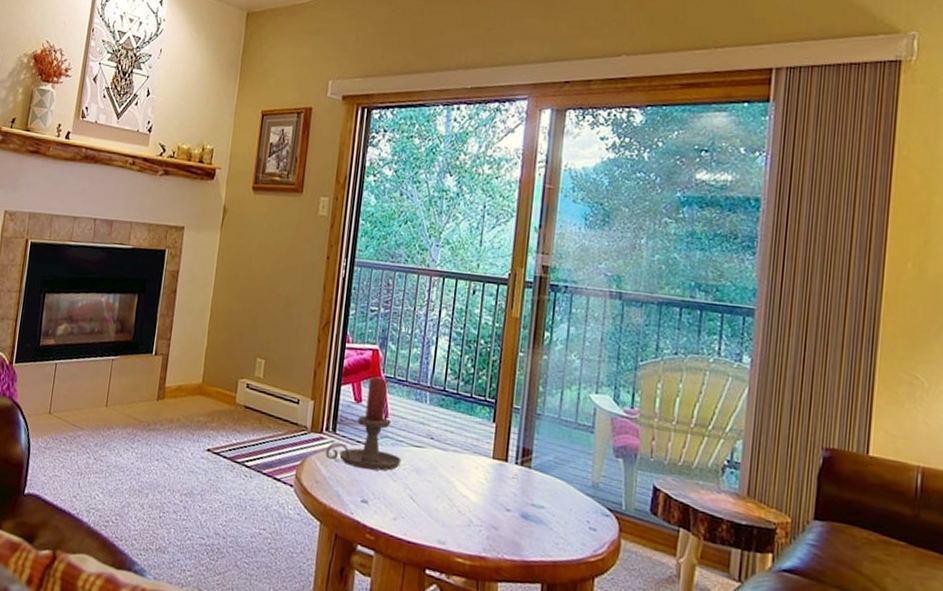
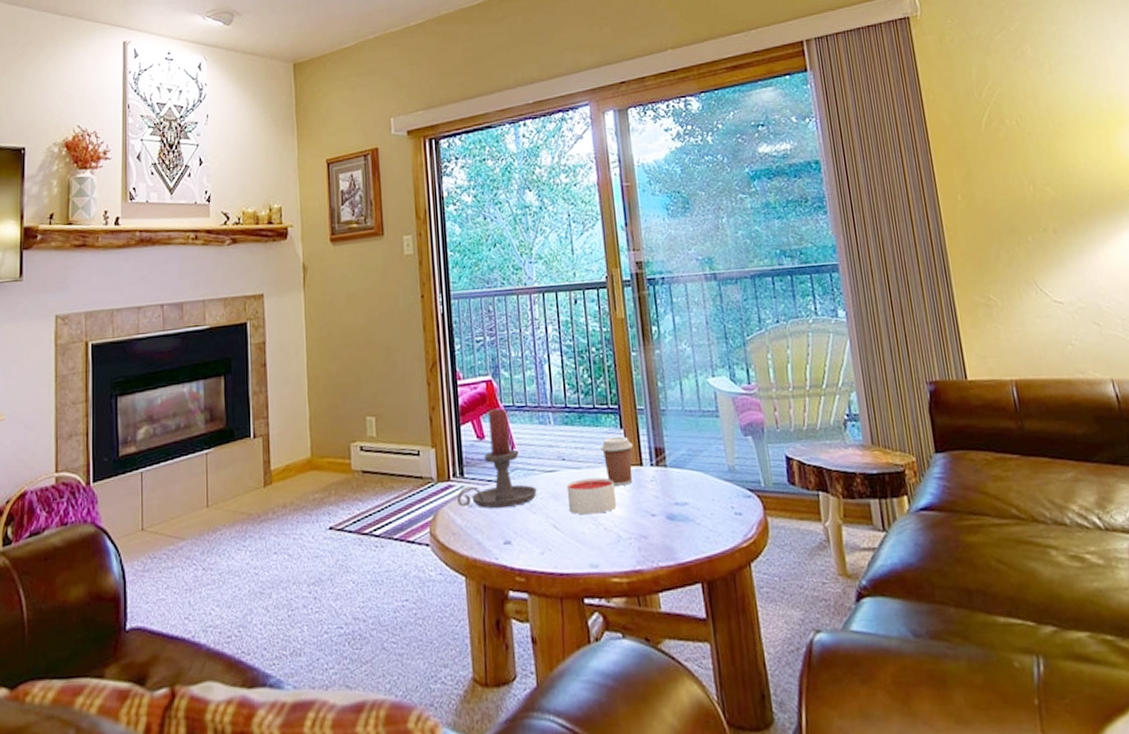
candle: none [428,460,476,497] -> present [566,477,616,515]
coffee cup: none [469,428,502,477] -> present [600,436,633,486]

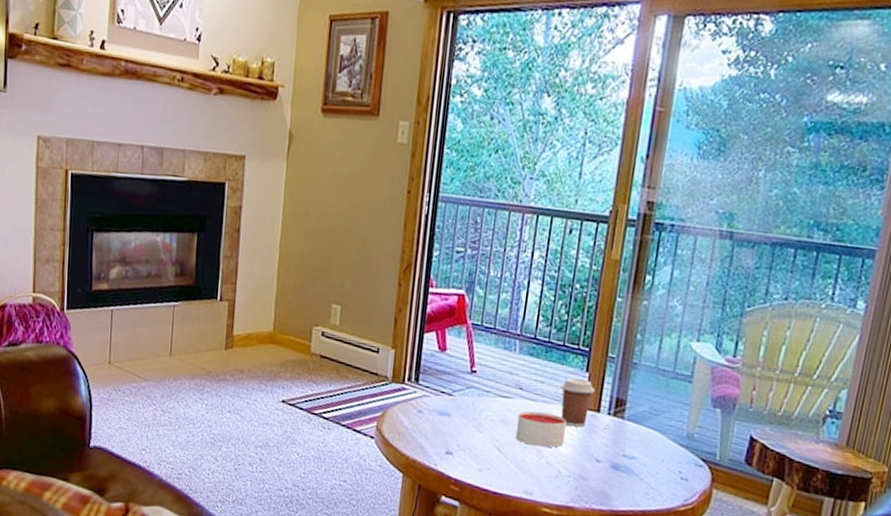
candle holder: present [457,408,537,509] -> none [408,323,488,422]

